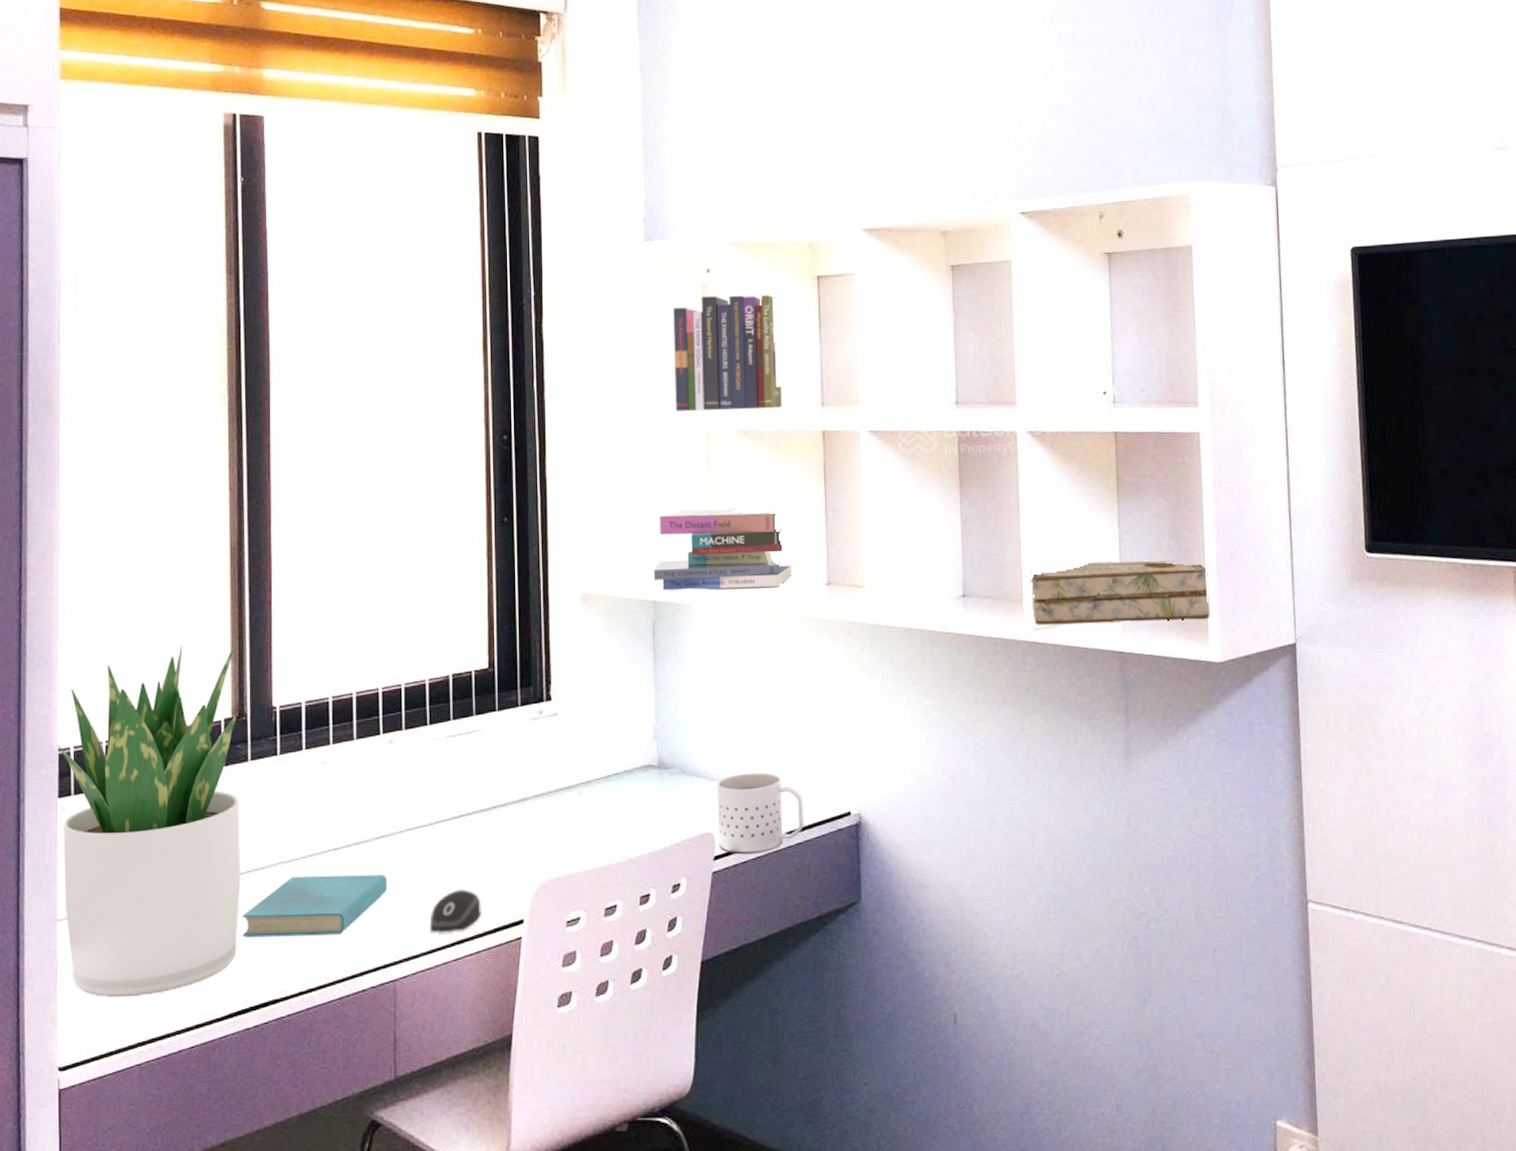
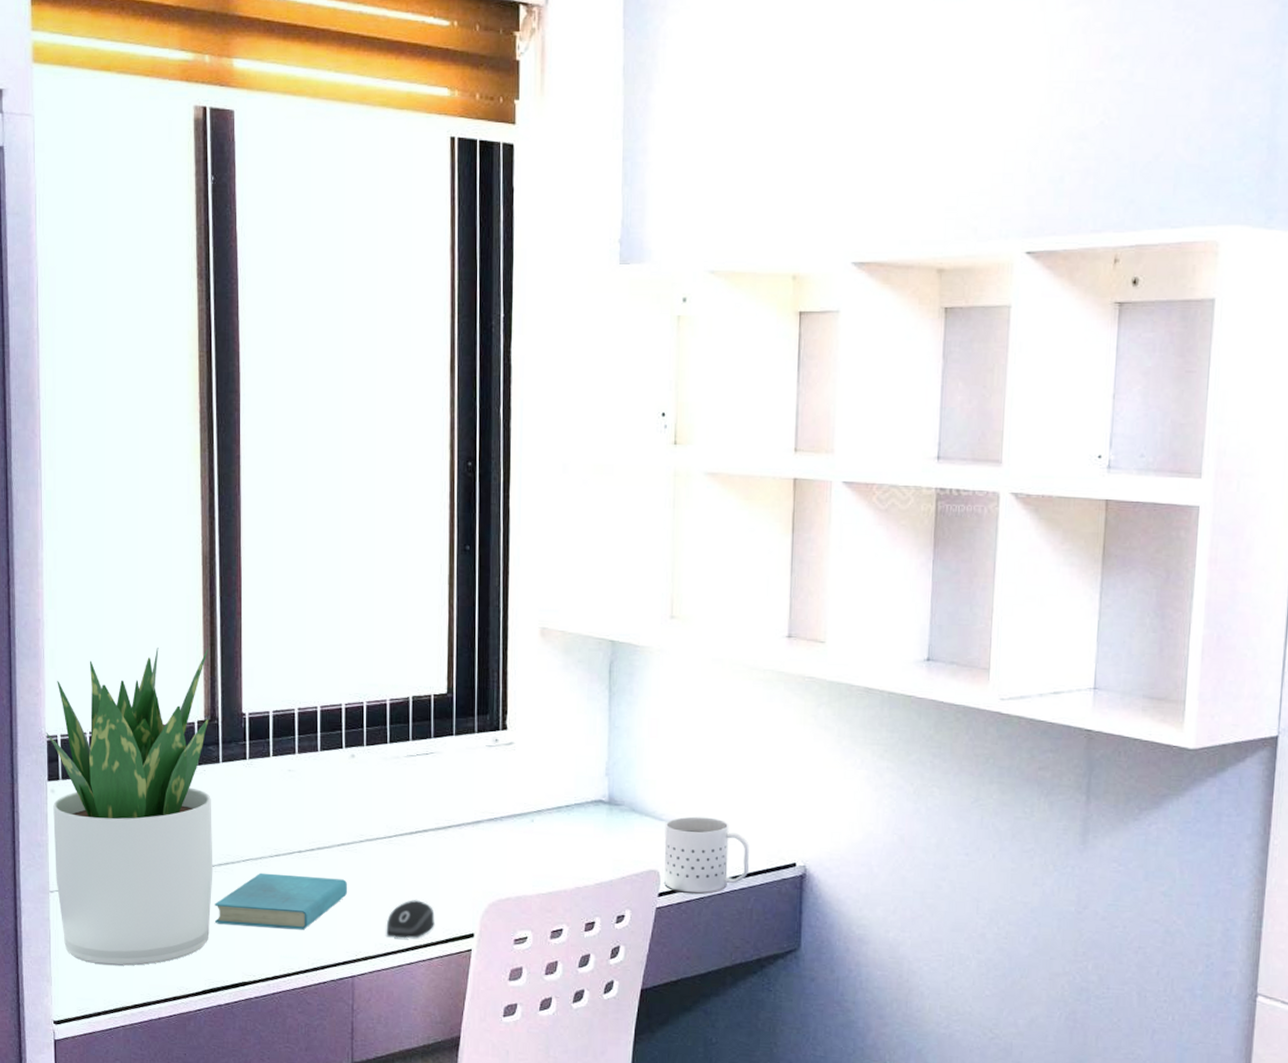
books: present [653,509,792,590] -> none [612,551,752,637]
books: present [673,295,782,411] -> none [643,327,754,452]
decorative box: present [1030,560,1210,625] -> none [999,635,1192,704]

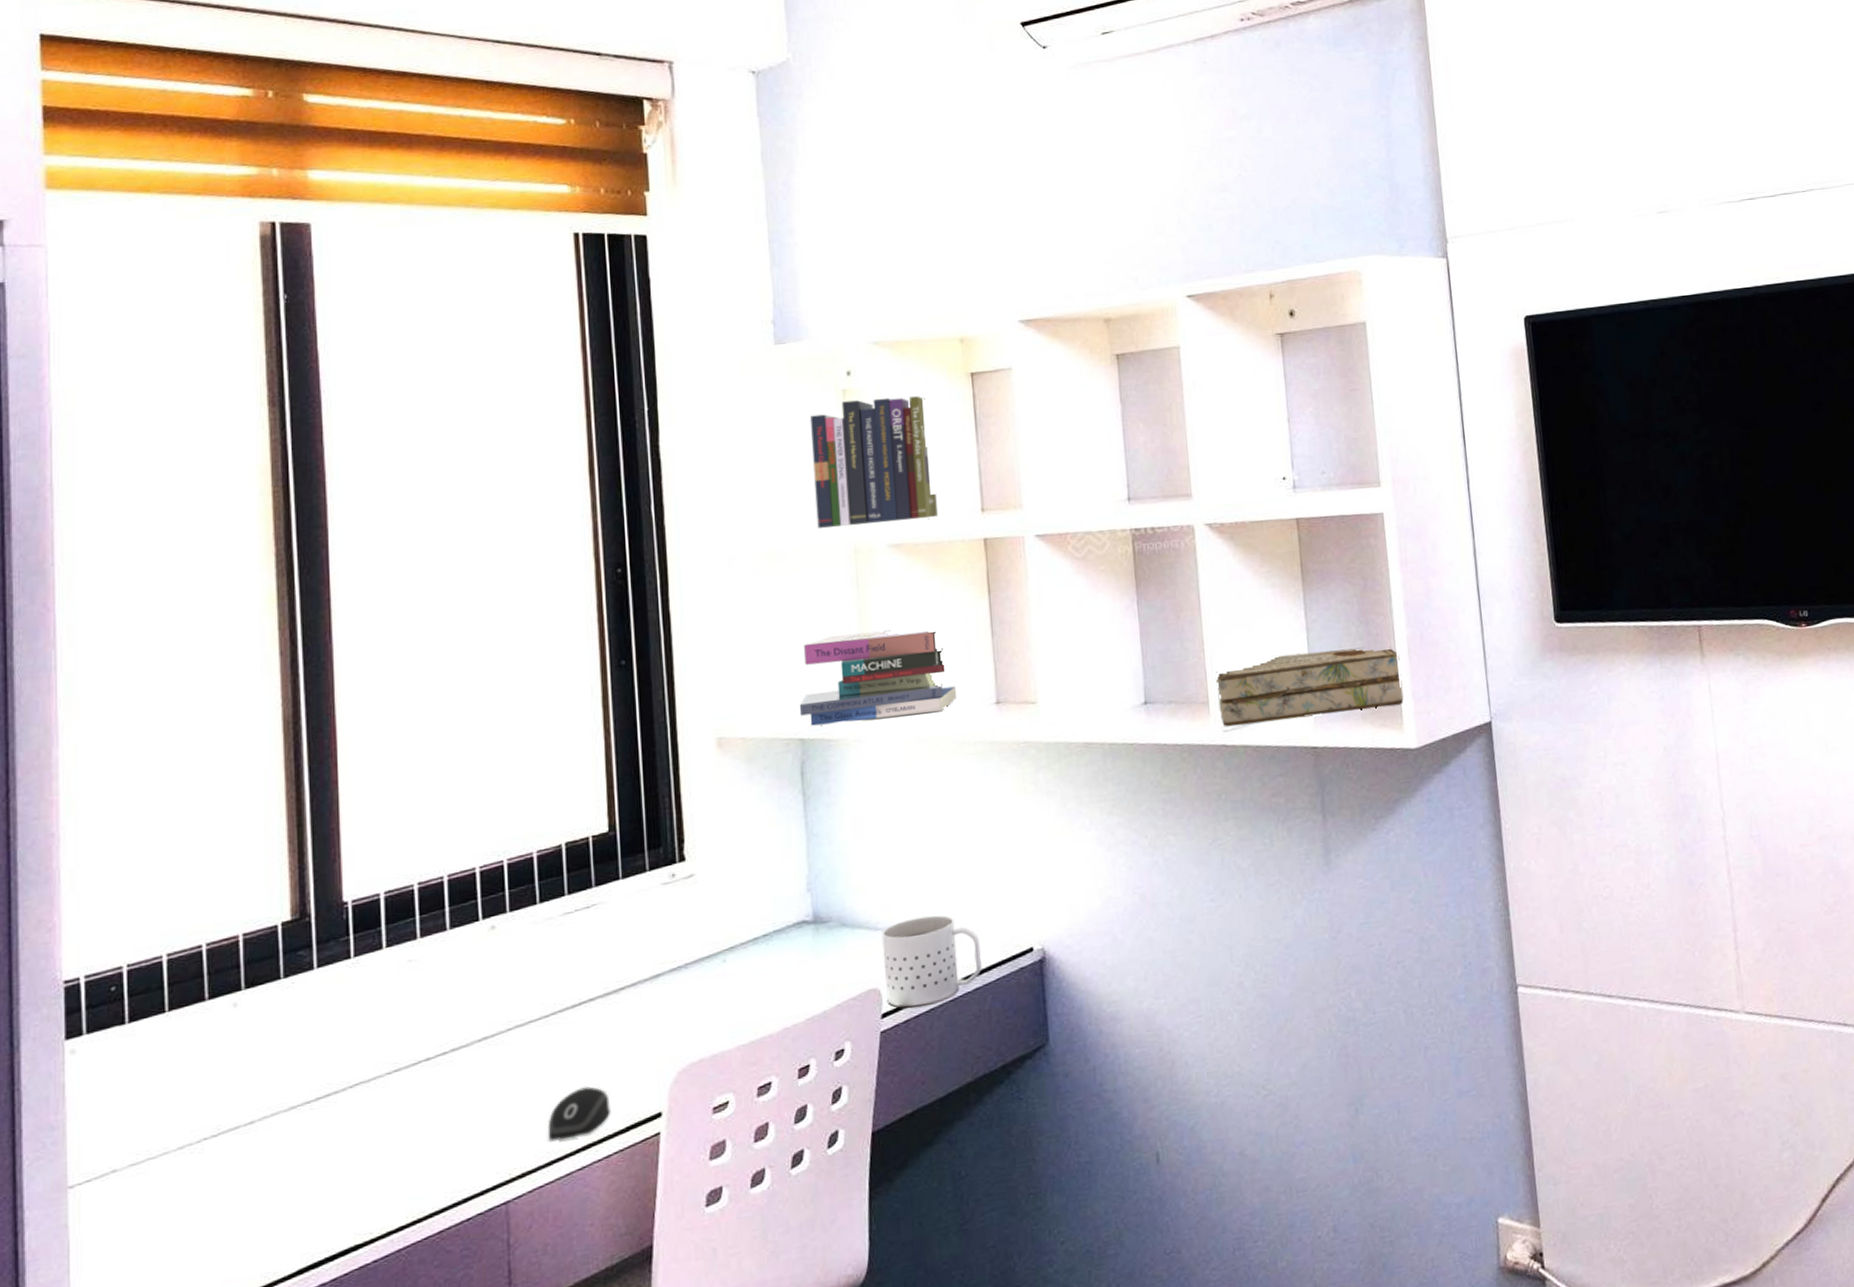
planter: present [46,648,213,966] -> none [62,831,309,1272]
book: present [214,873,348,929] -> none [312,1081,495,1176]
books: none [612,551,752,637] -> present [799,630,956,726]
books: none [643,327,754,452] -> present [810,396,938,528]
decorative box: none [999,635,1192,704] -> present [1215,647,1404,727]

